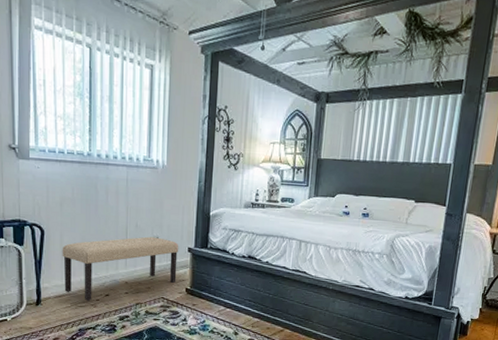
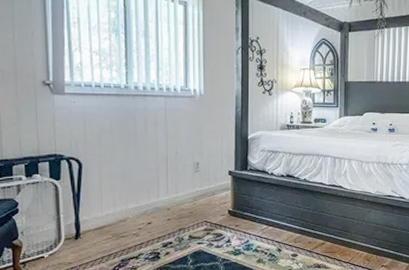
bench: present [62,236,179,302] -> none [101,163,220,231]

